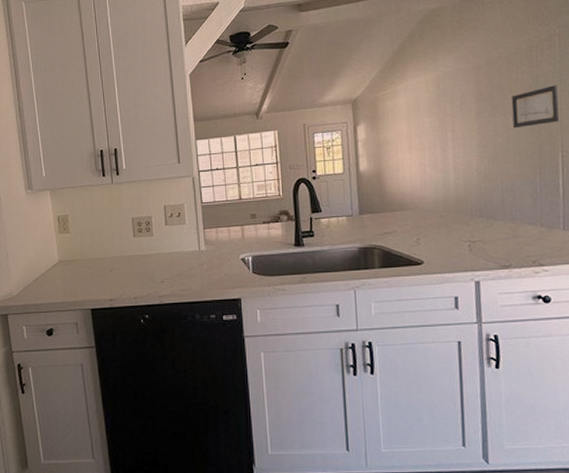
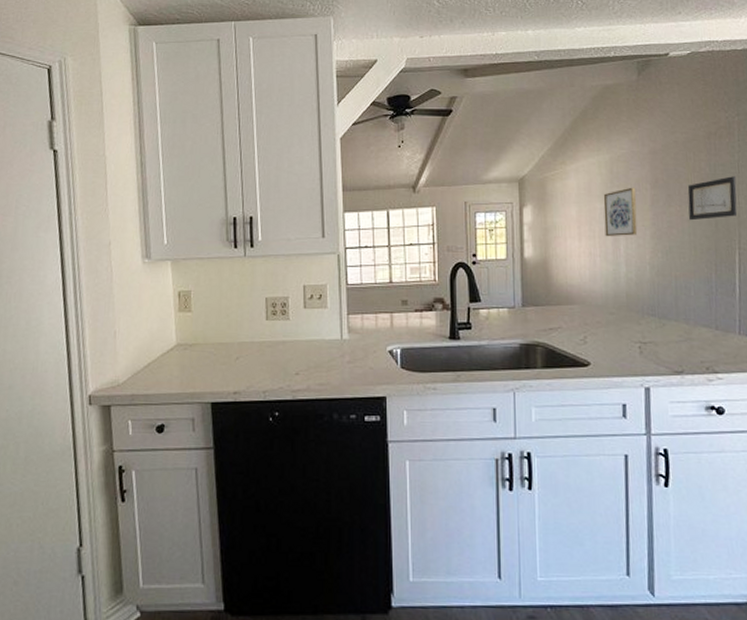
wall art: none [431,101,465,148] -> present [603,187,638,237]

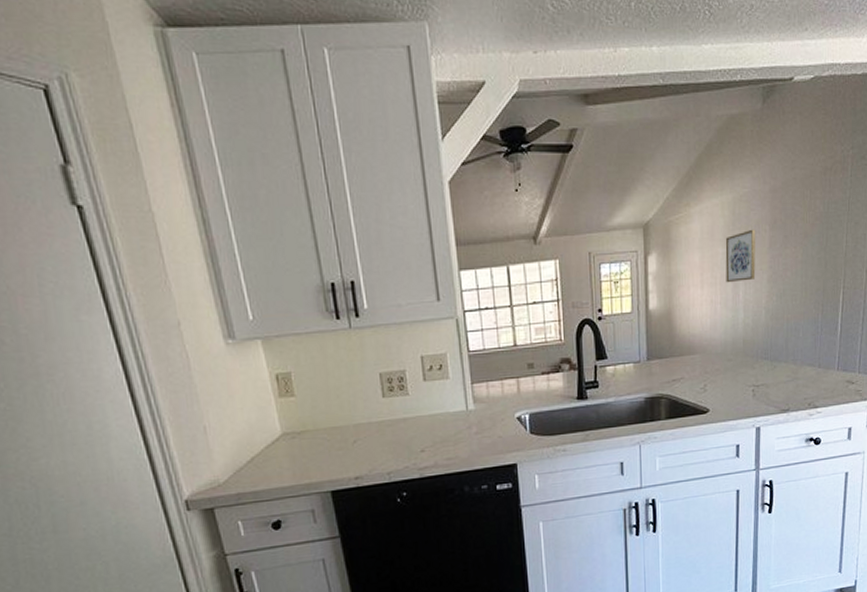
wall art: present [687,176,738,221] -> none [802,214,846,262]

